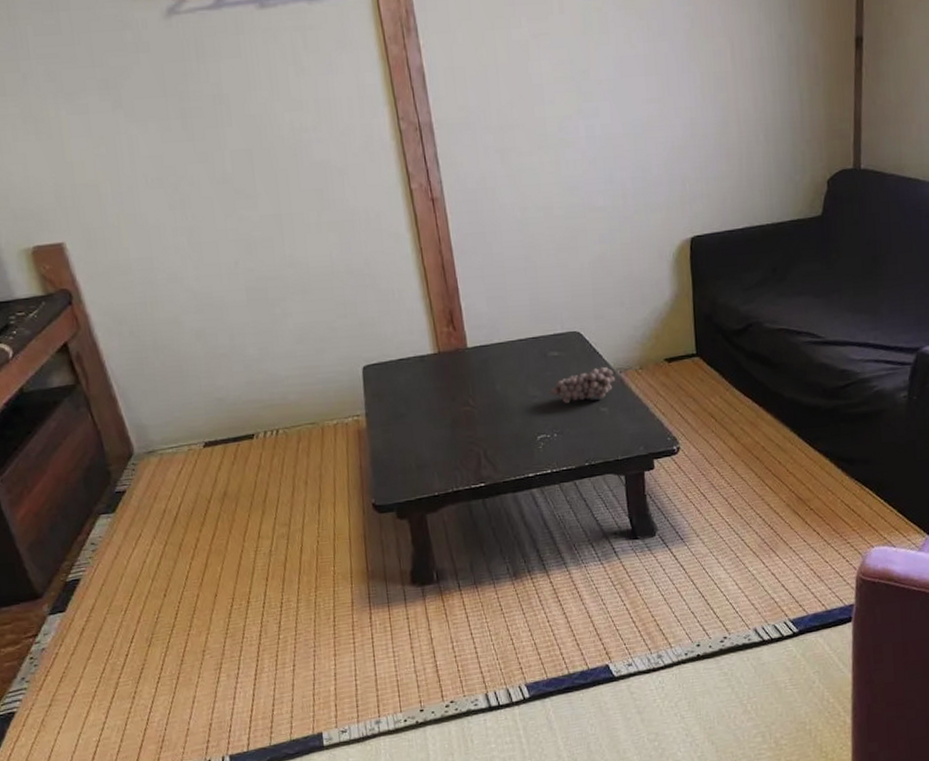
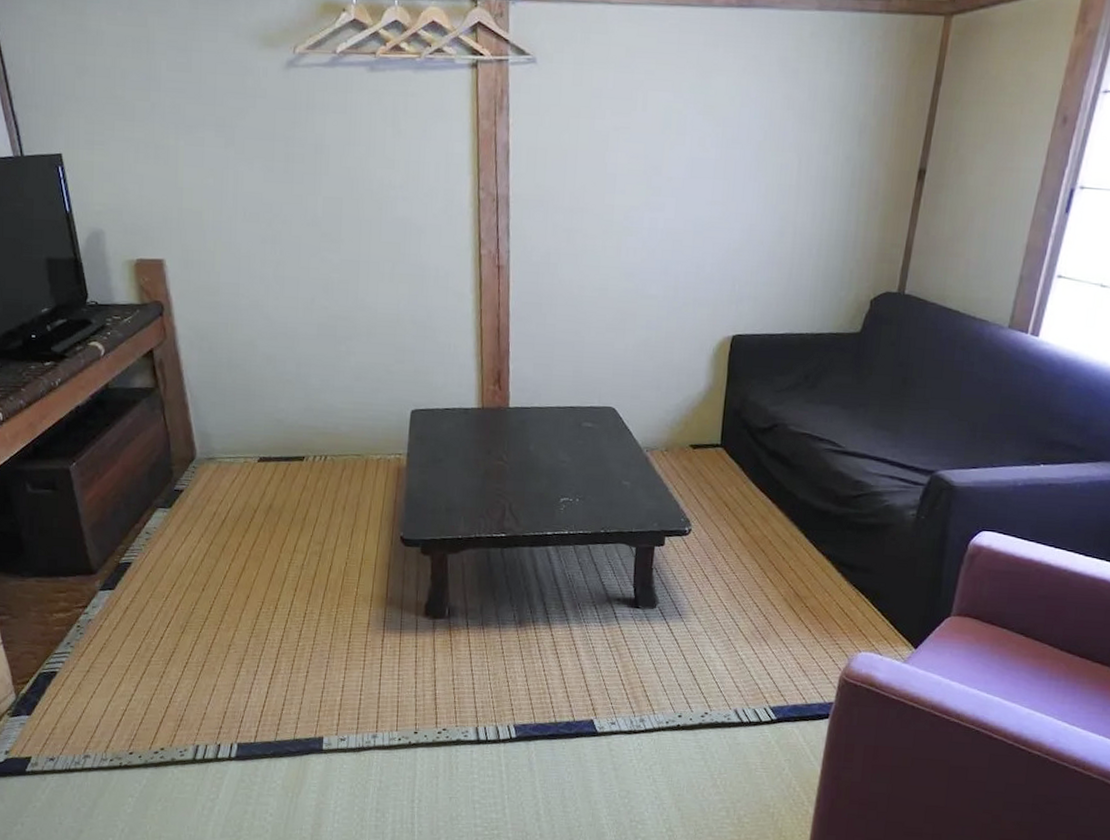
fruit: present [550,366,616,404] -> none [579,443,642,474]

